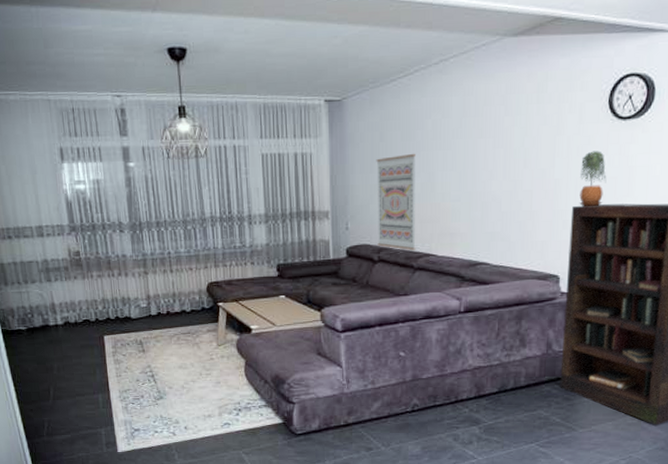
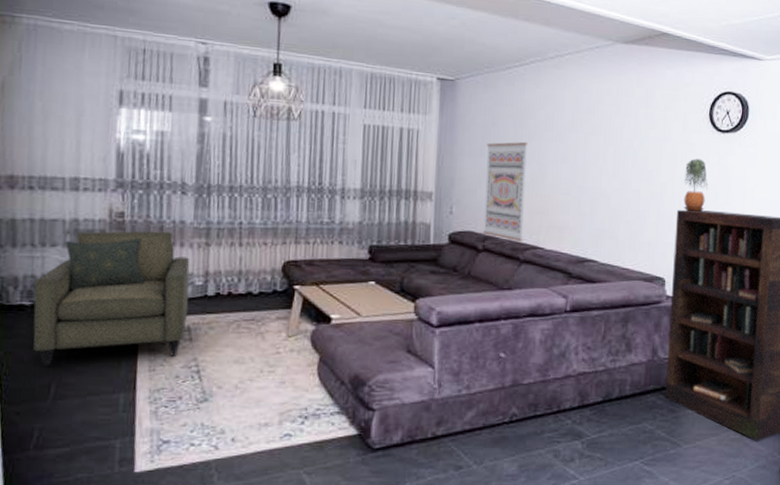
armchair: none [25,264,139,376] -> present [33,230,190,367]

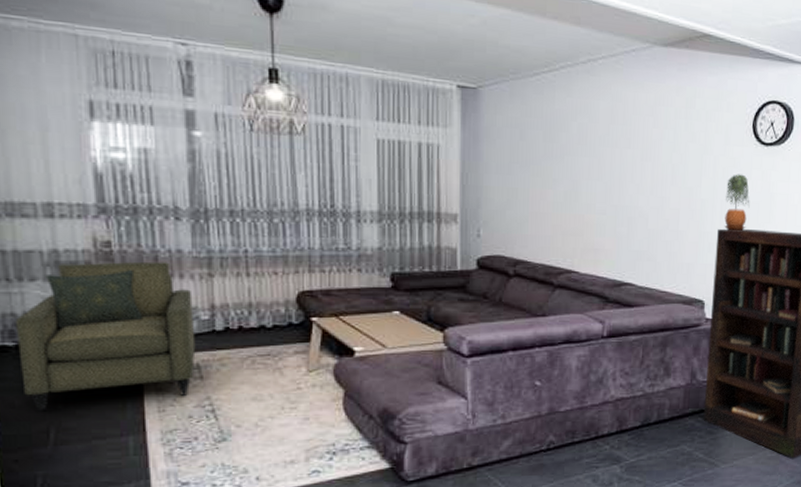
wall art: present [483,141,527,243] -> none [513,157,559,266]

